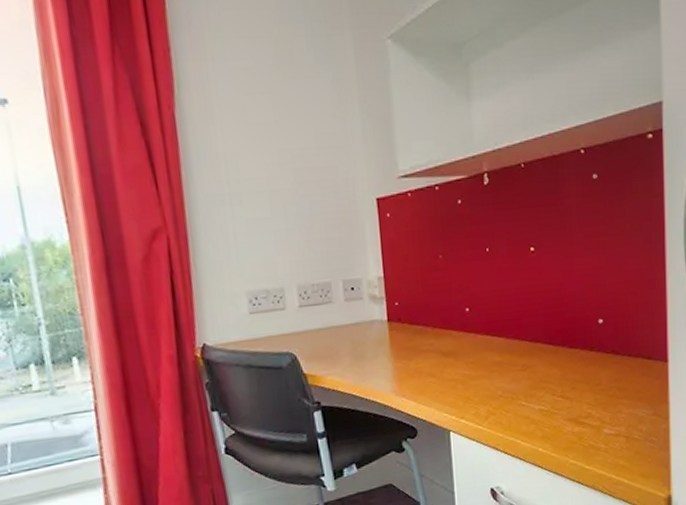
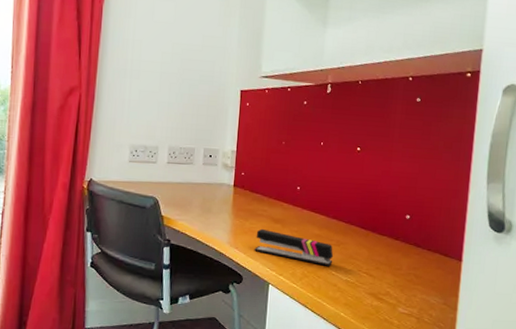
stapler: none [424,366,521,398] -> present [255,228,334,266]

